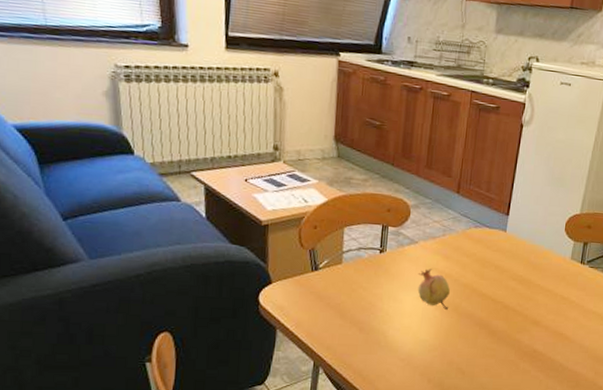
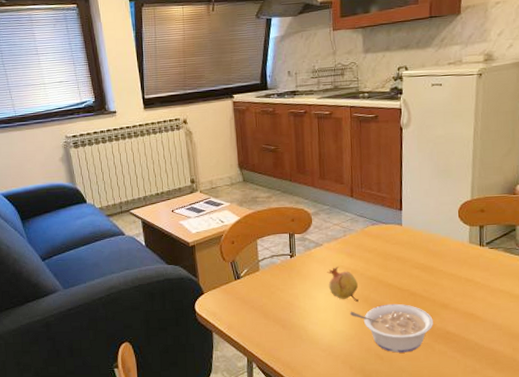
legume: none [437,315,522,369] -> present [350,303,433,353]

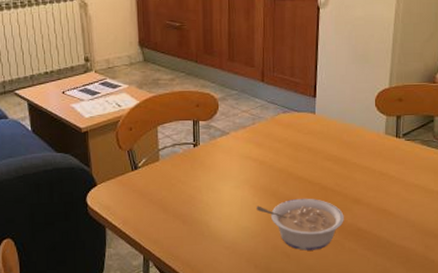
fruit: present [326,267,359,302] -> none [232,158,266,196]

